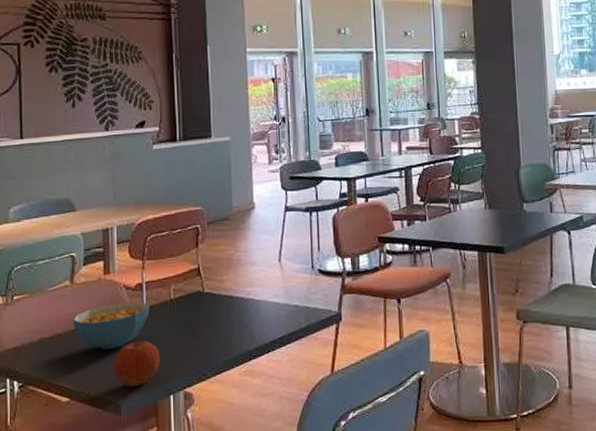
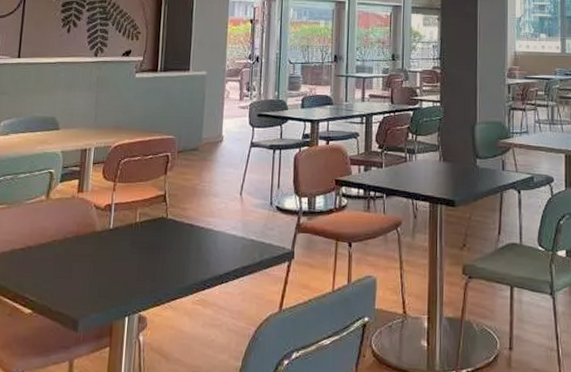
cereal bowl: present [73,301,149,350] -> none [44,221,116,267]
fruit: present [114,340,161,387] -> none [76,260,121,305]

